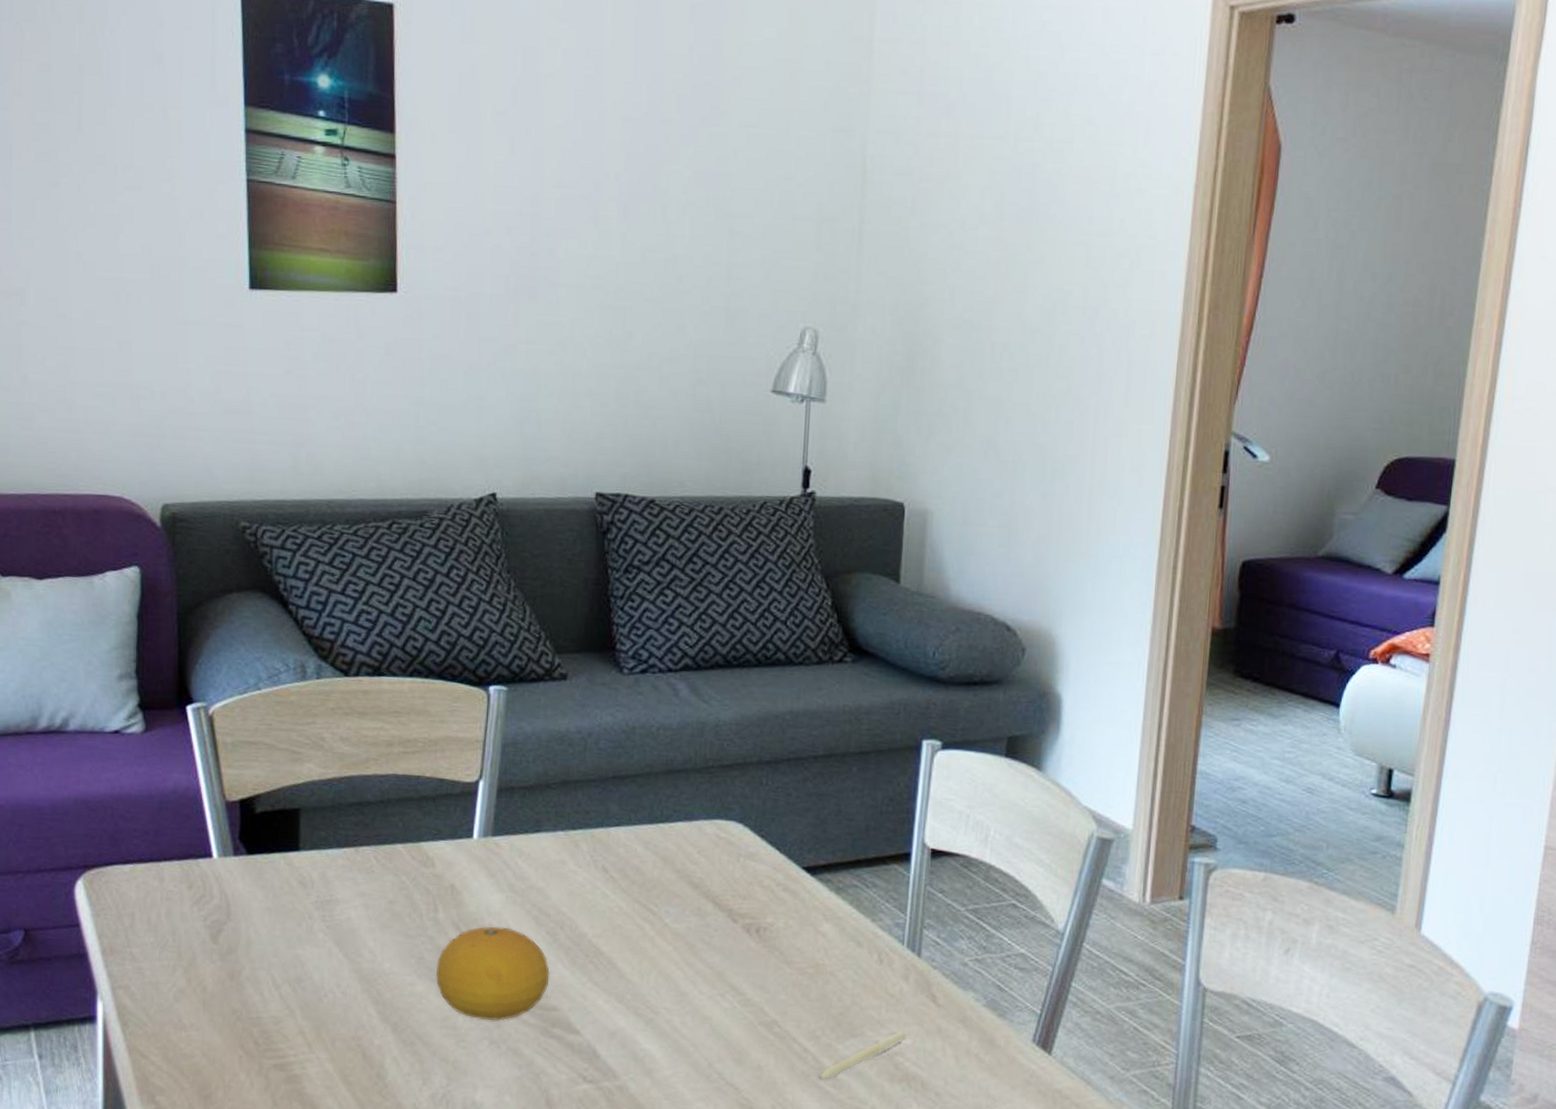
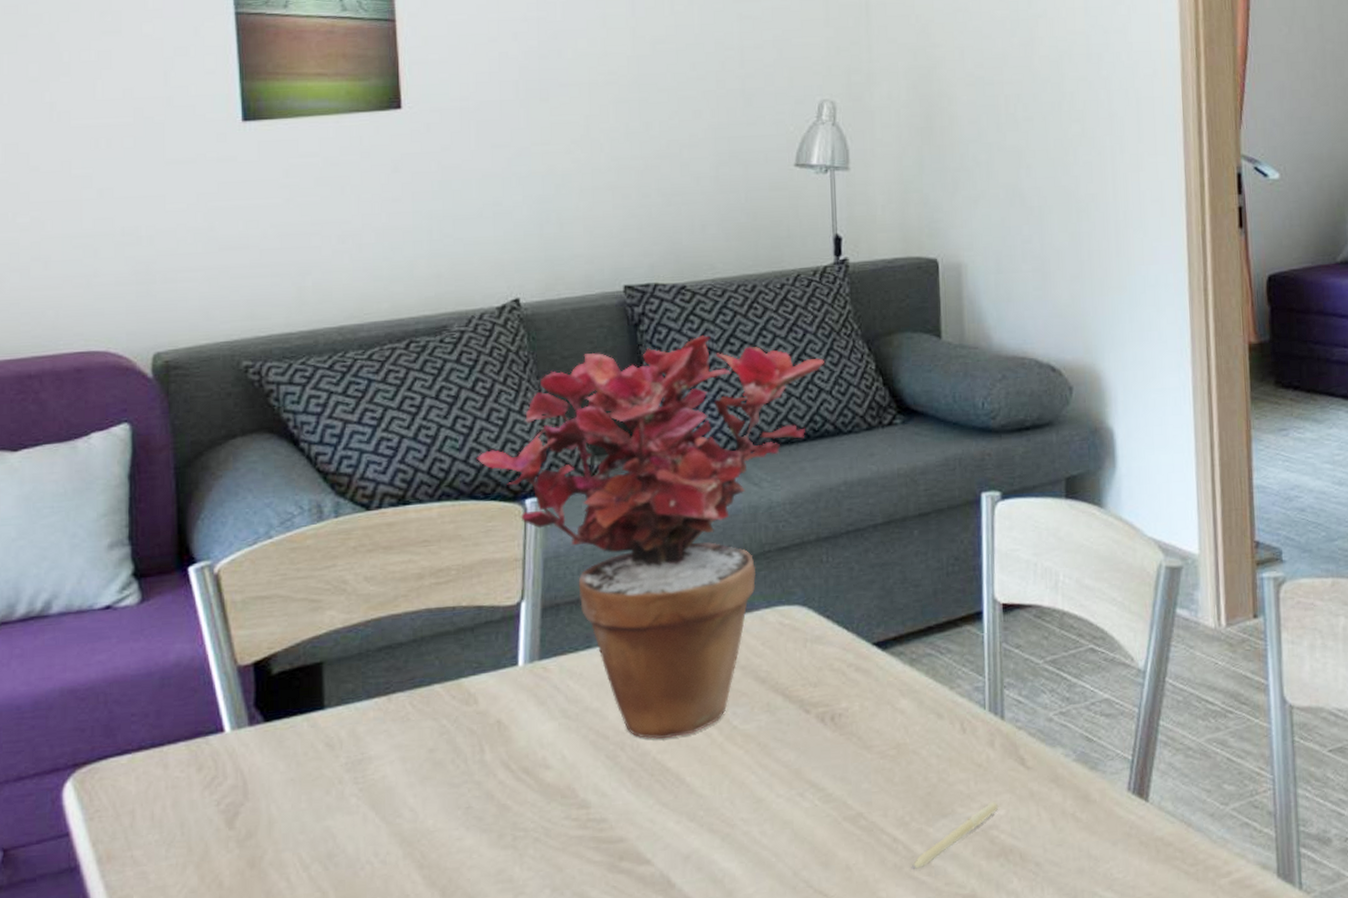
fruit: present [435,926,550,1021] -> none [485,758,613,866]
potted plant: none [447,551,782,925] -> present [477,335,824,739]

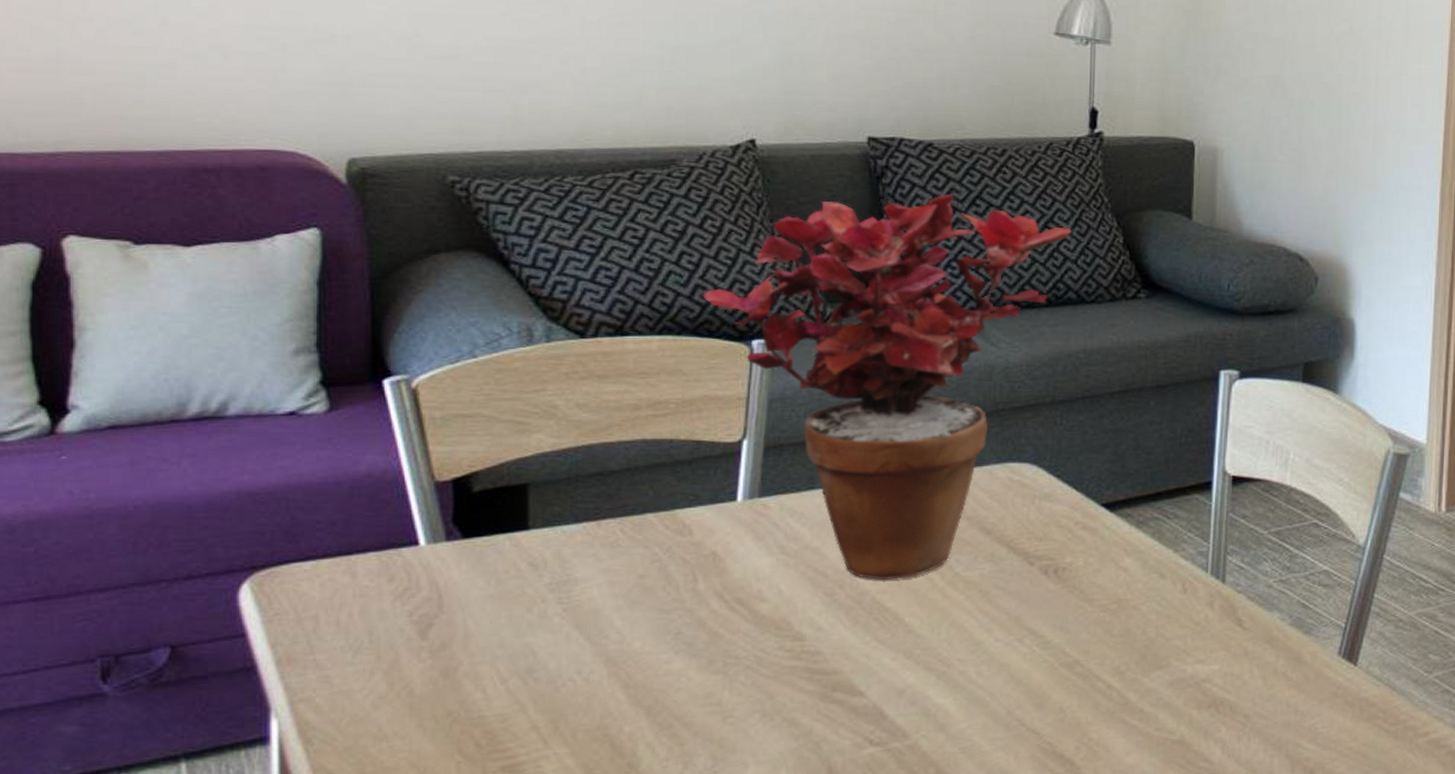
pencil: present [911,802,999,870] -> none [1123,657,1213,715]

